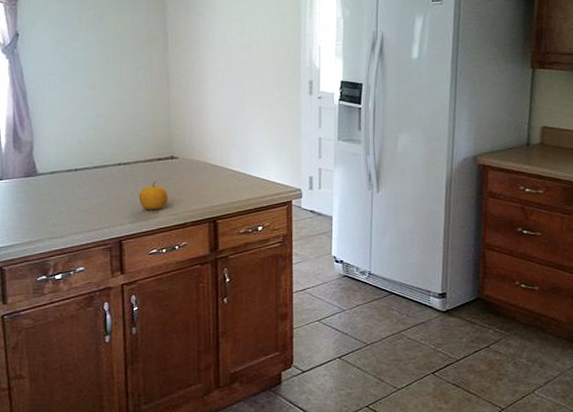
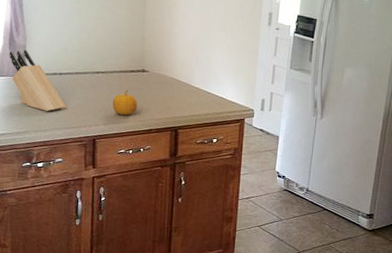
knife block: none [14,146,85,214] -> present [9,49,66,111]

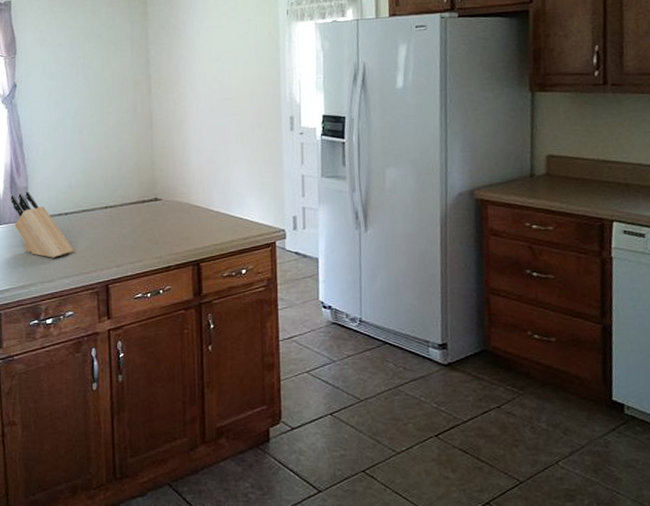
fruit: present [112,89,138,116] -> none [124,222,153,253]

